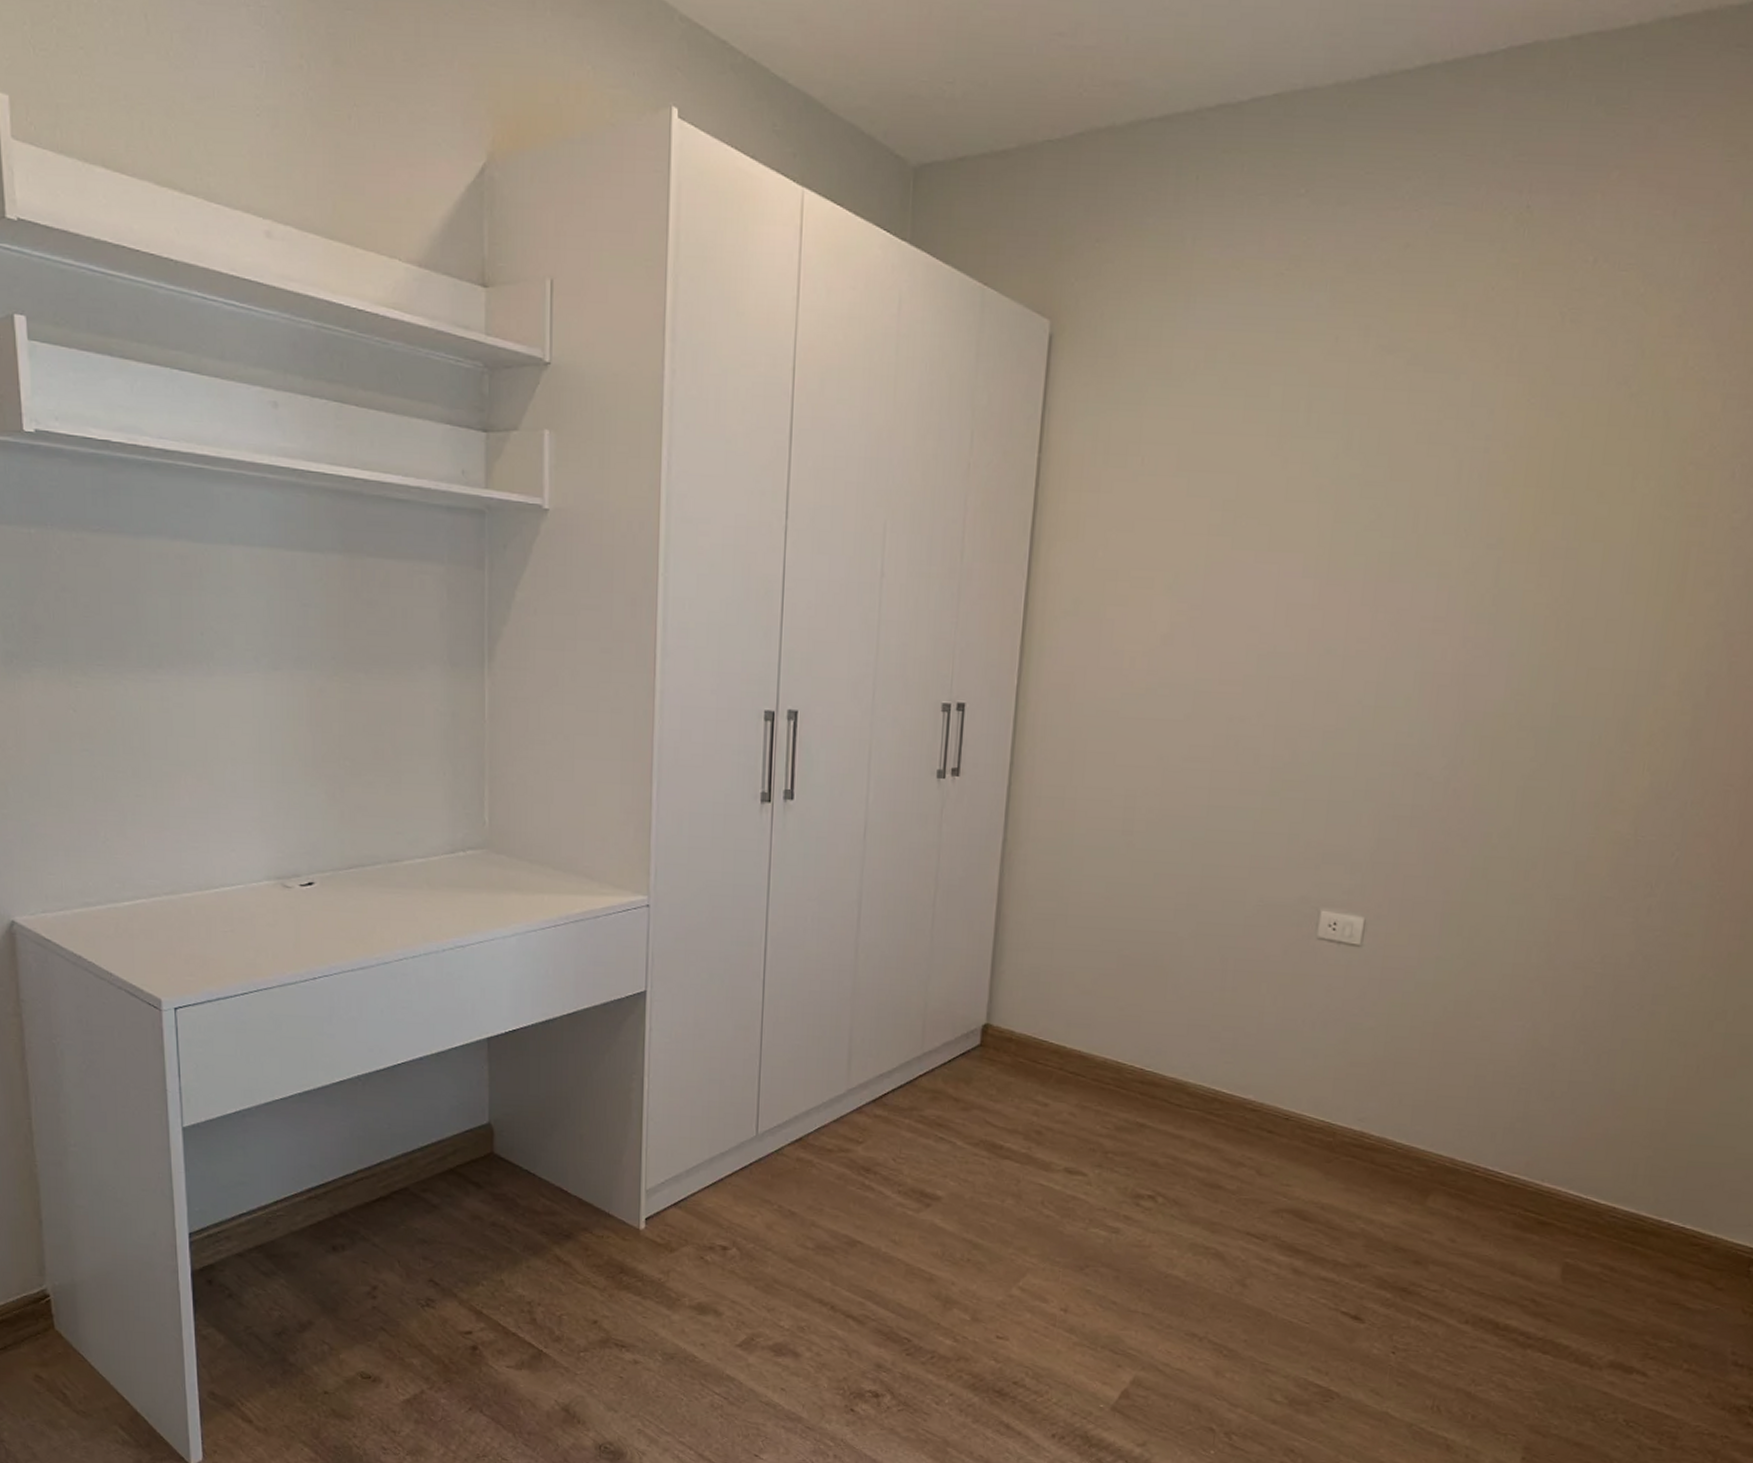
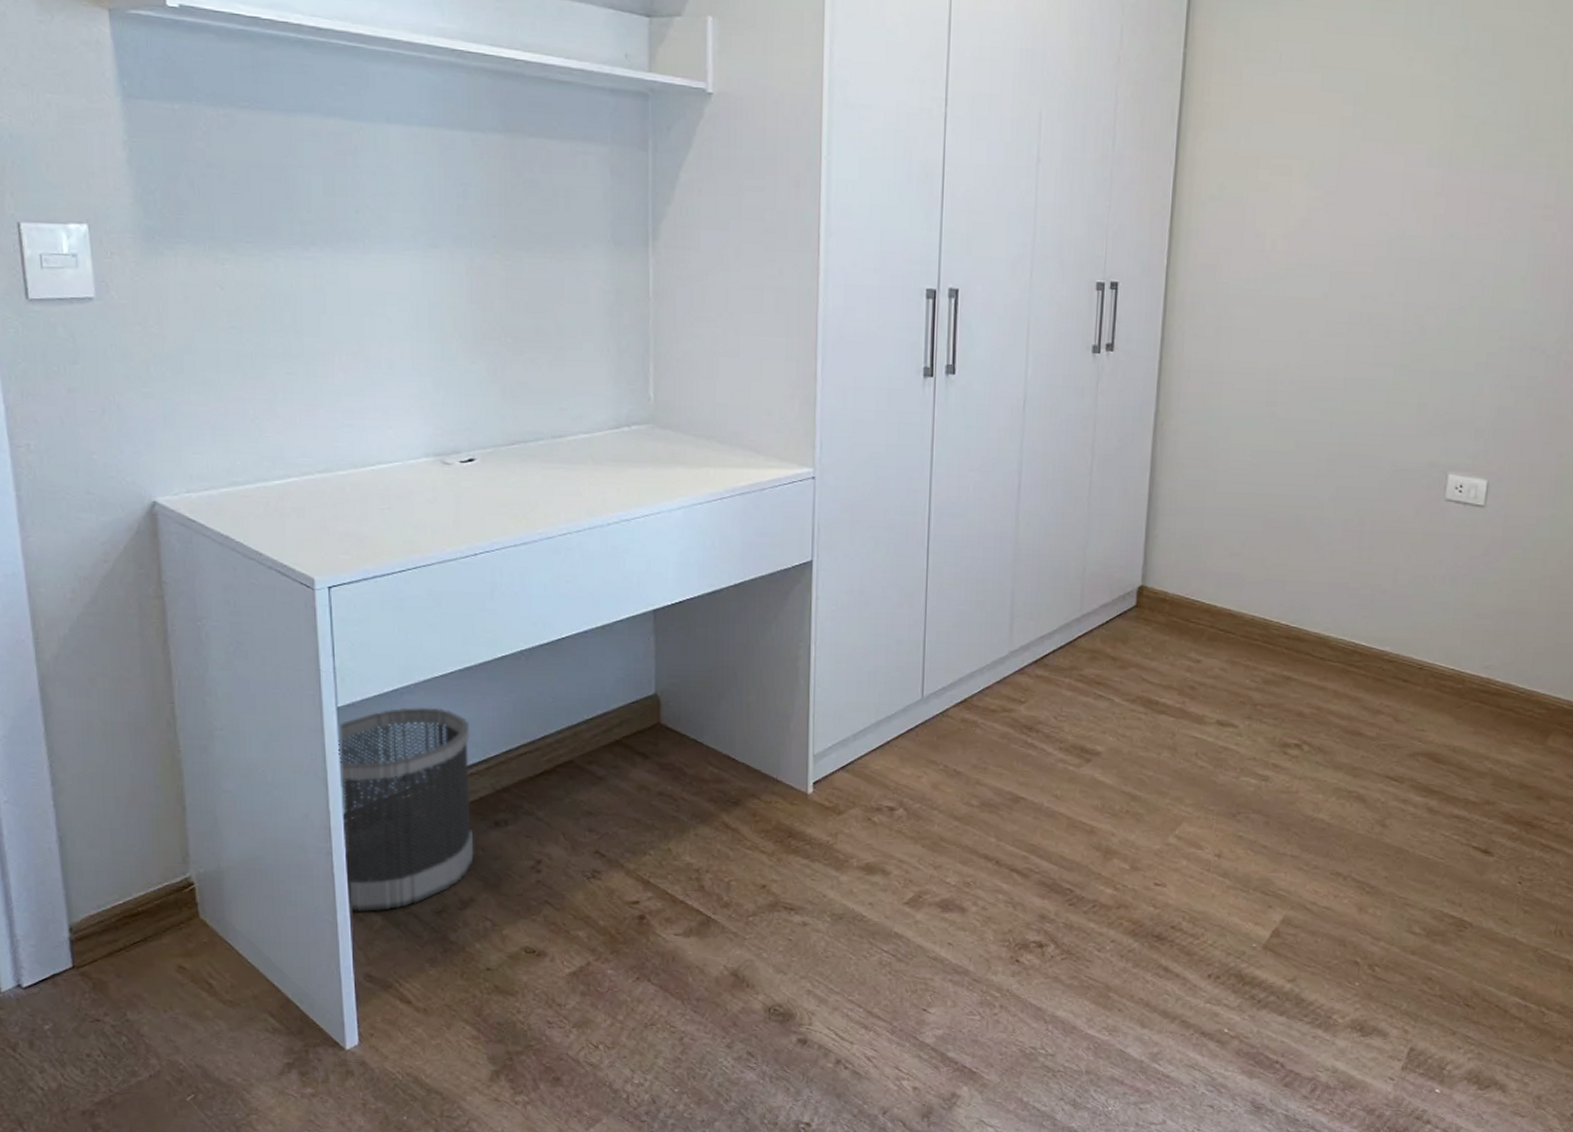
wastebasket: none [183,1129,312,1331] -> present [338,707,474,912]

